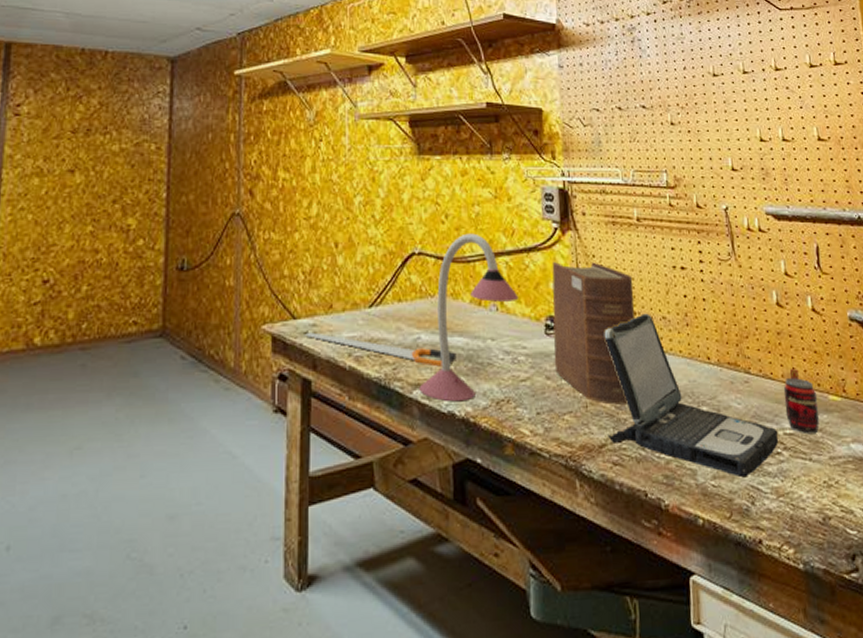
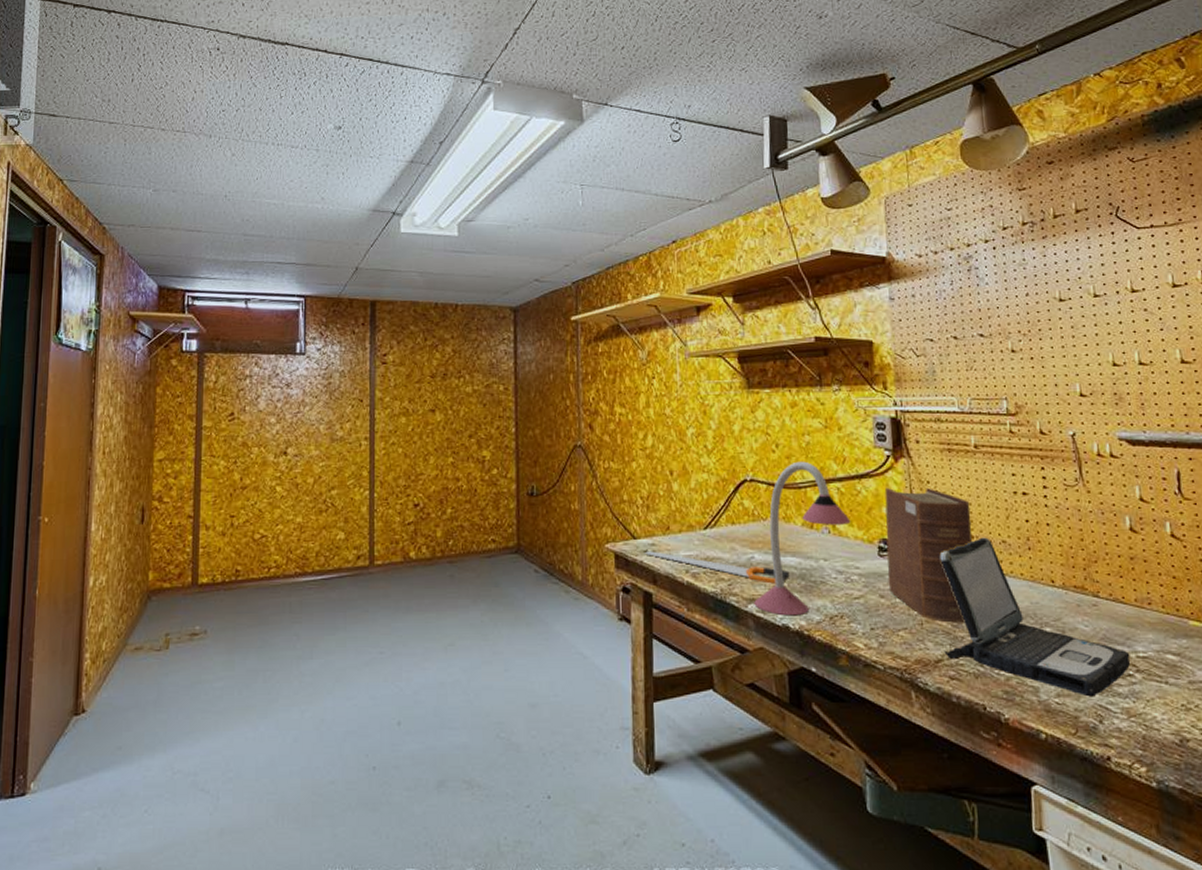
beverage can: present [783,369,820,435] -> none [1136,594,1179,658]

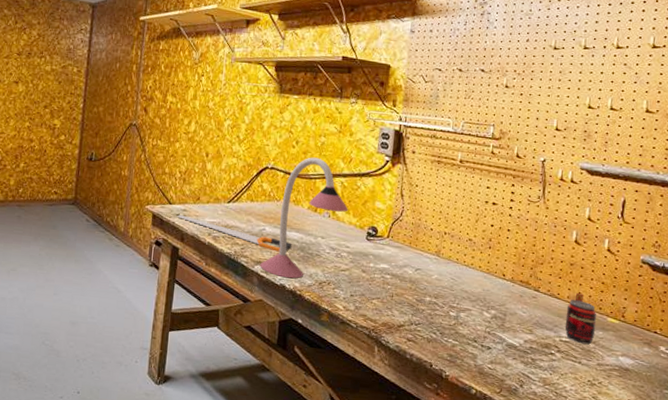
book: present [884,487,973,623] -> none [370,185,448,299]
laptop: present [939,537,1131,697] -> none [406,234,555,367]
beverage can: none [1136,594,1179,658] -> present [564,293,597,345]

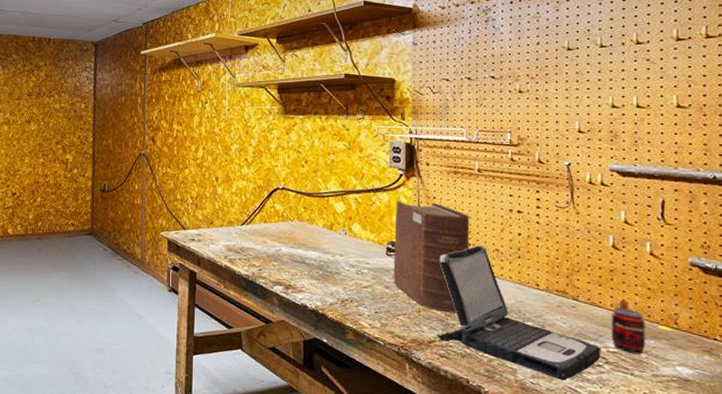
hand saw: present [176,215,292,252] -> none [191,239,310,272]
desk lamp: present [260,157,348,279] -> none [279,175,365,298]
book: none [370,185,448,299] -> present [393,200,470,313]
laptop: none [406,234,555,367] -> present [437,245,601,381]

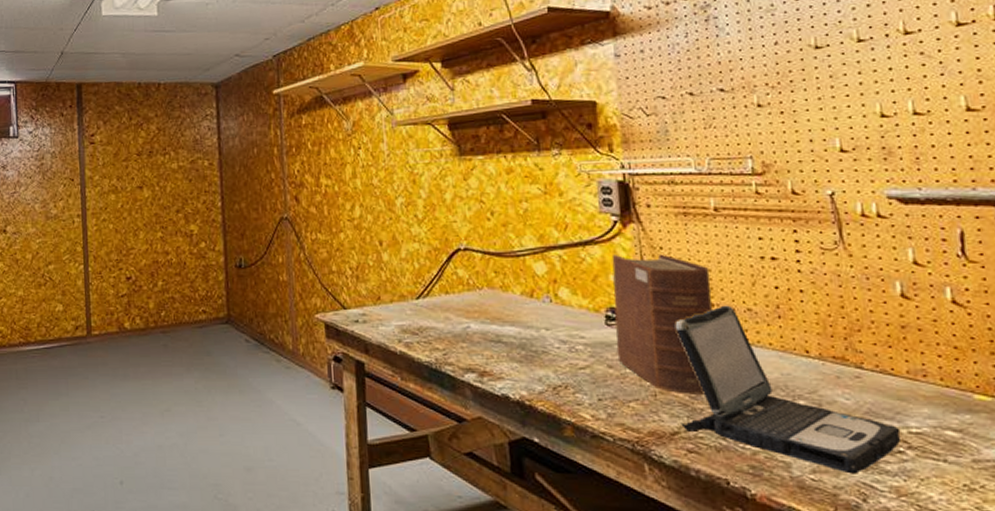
beverage can: present [611,301,646,355] -> none [908,365,960,435]

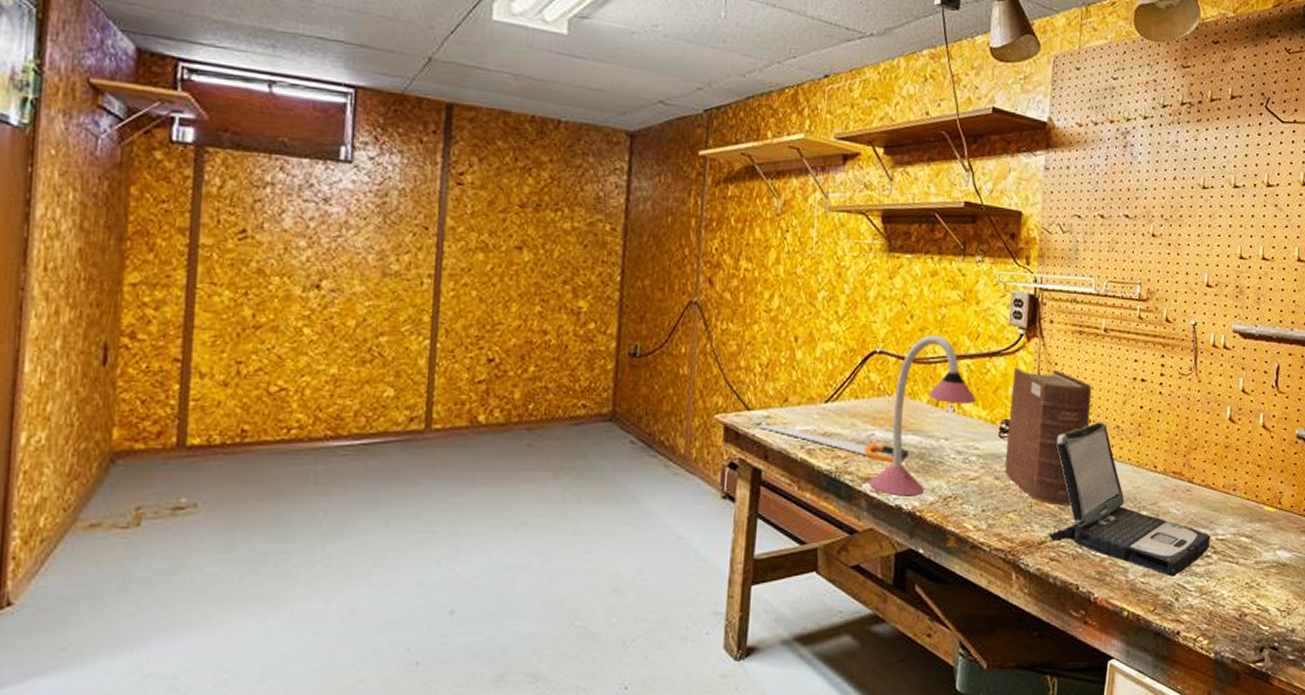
hand saw: none [354,321,509,354] -> present [757,424,909,463]
desk lamp: none [471,229,575,386] -> present [869,335,977,496]

